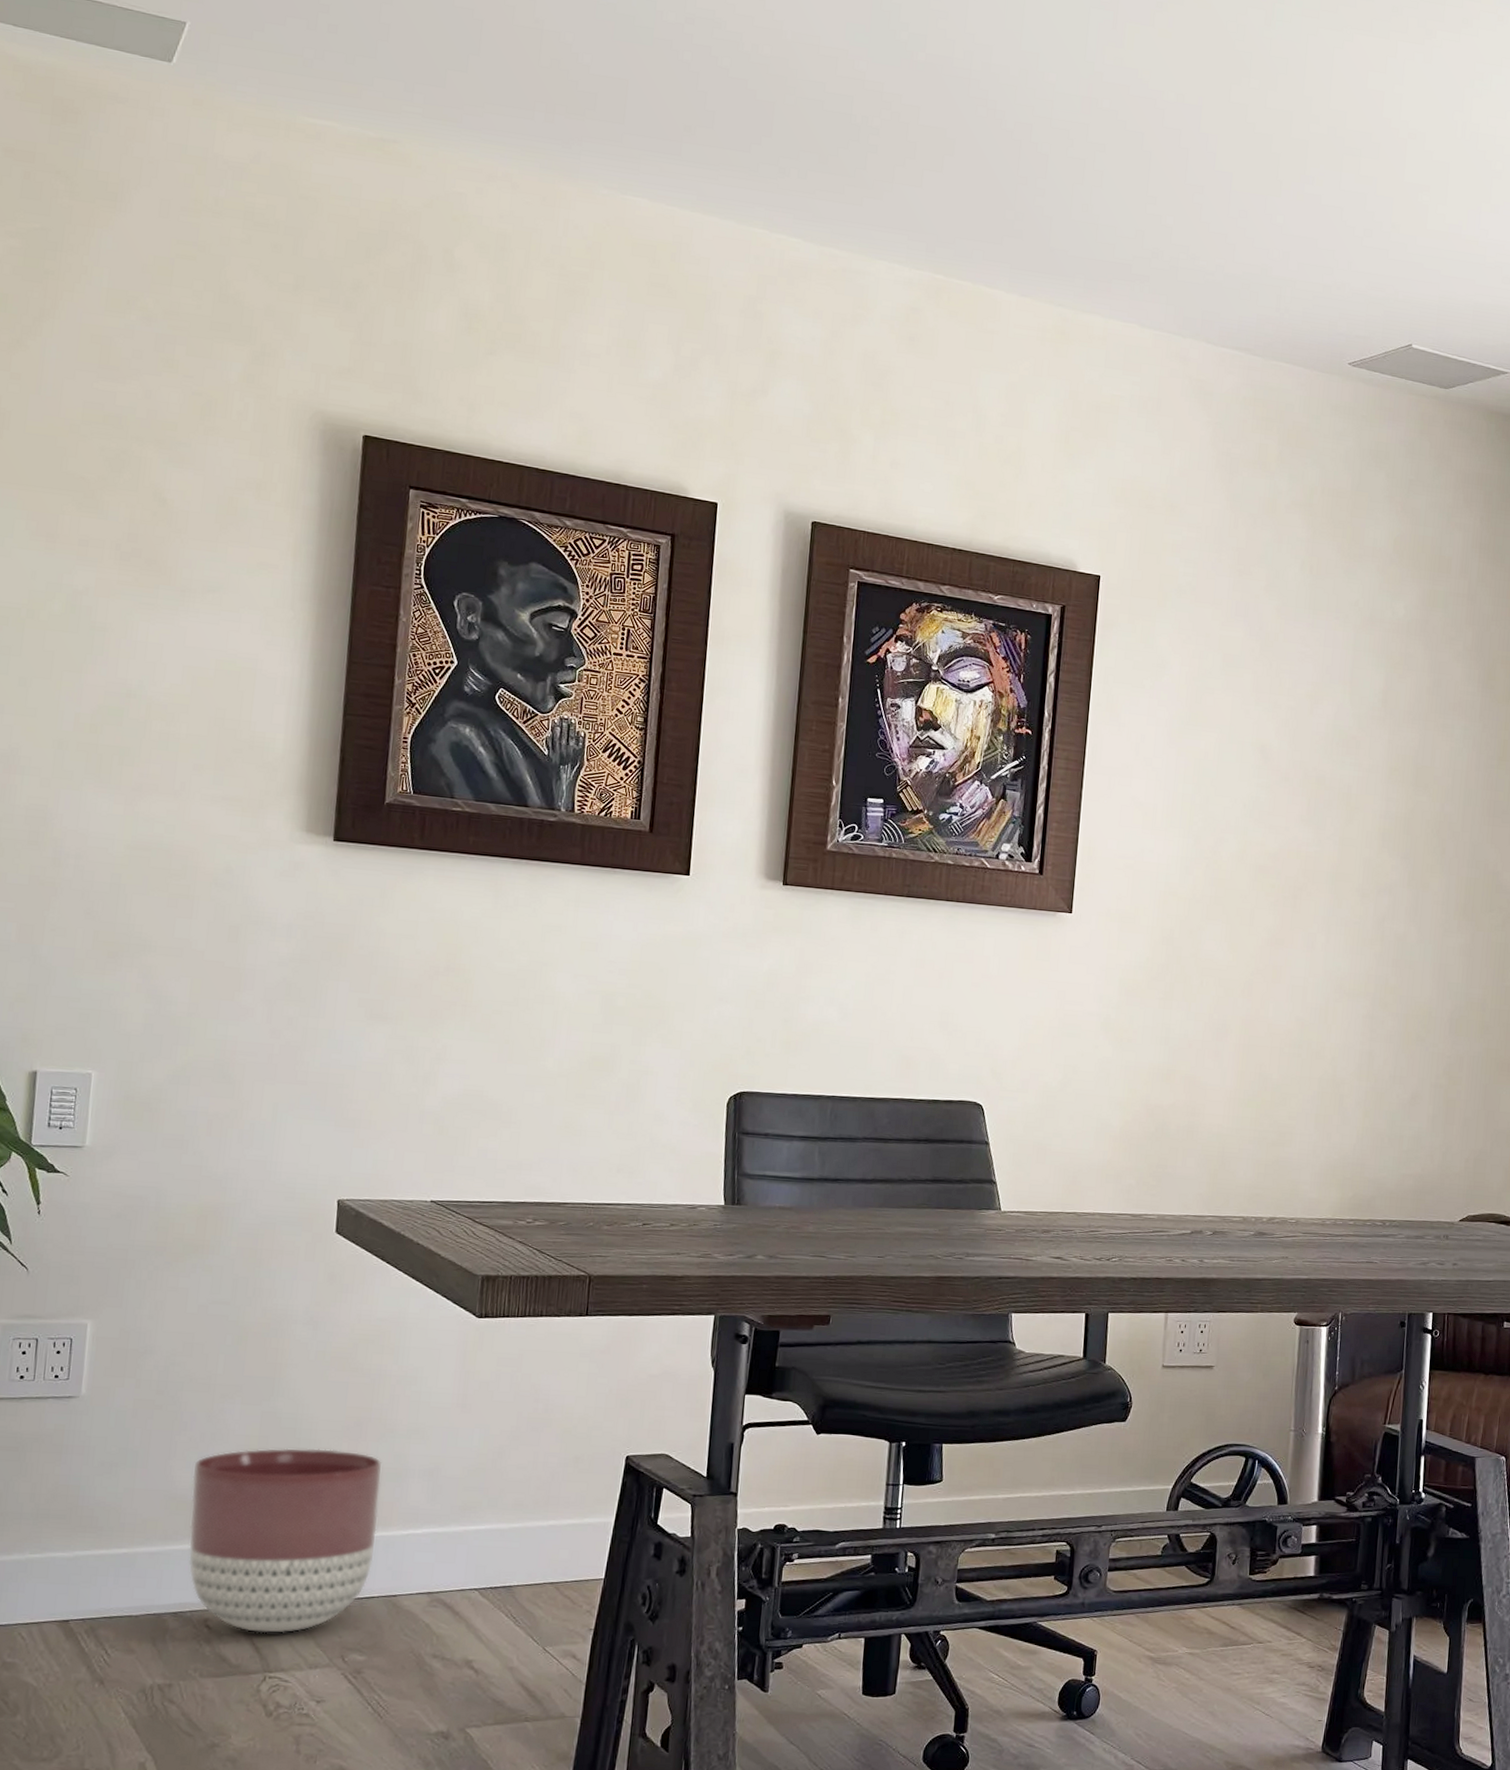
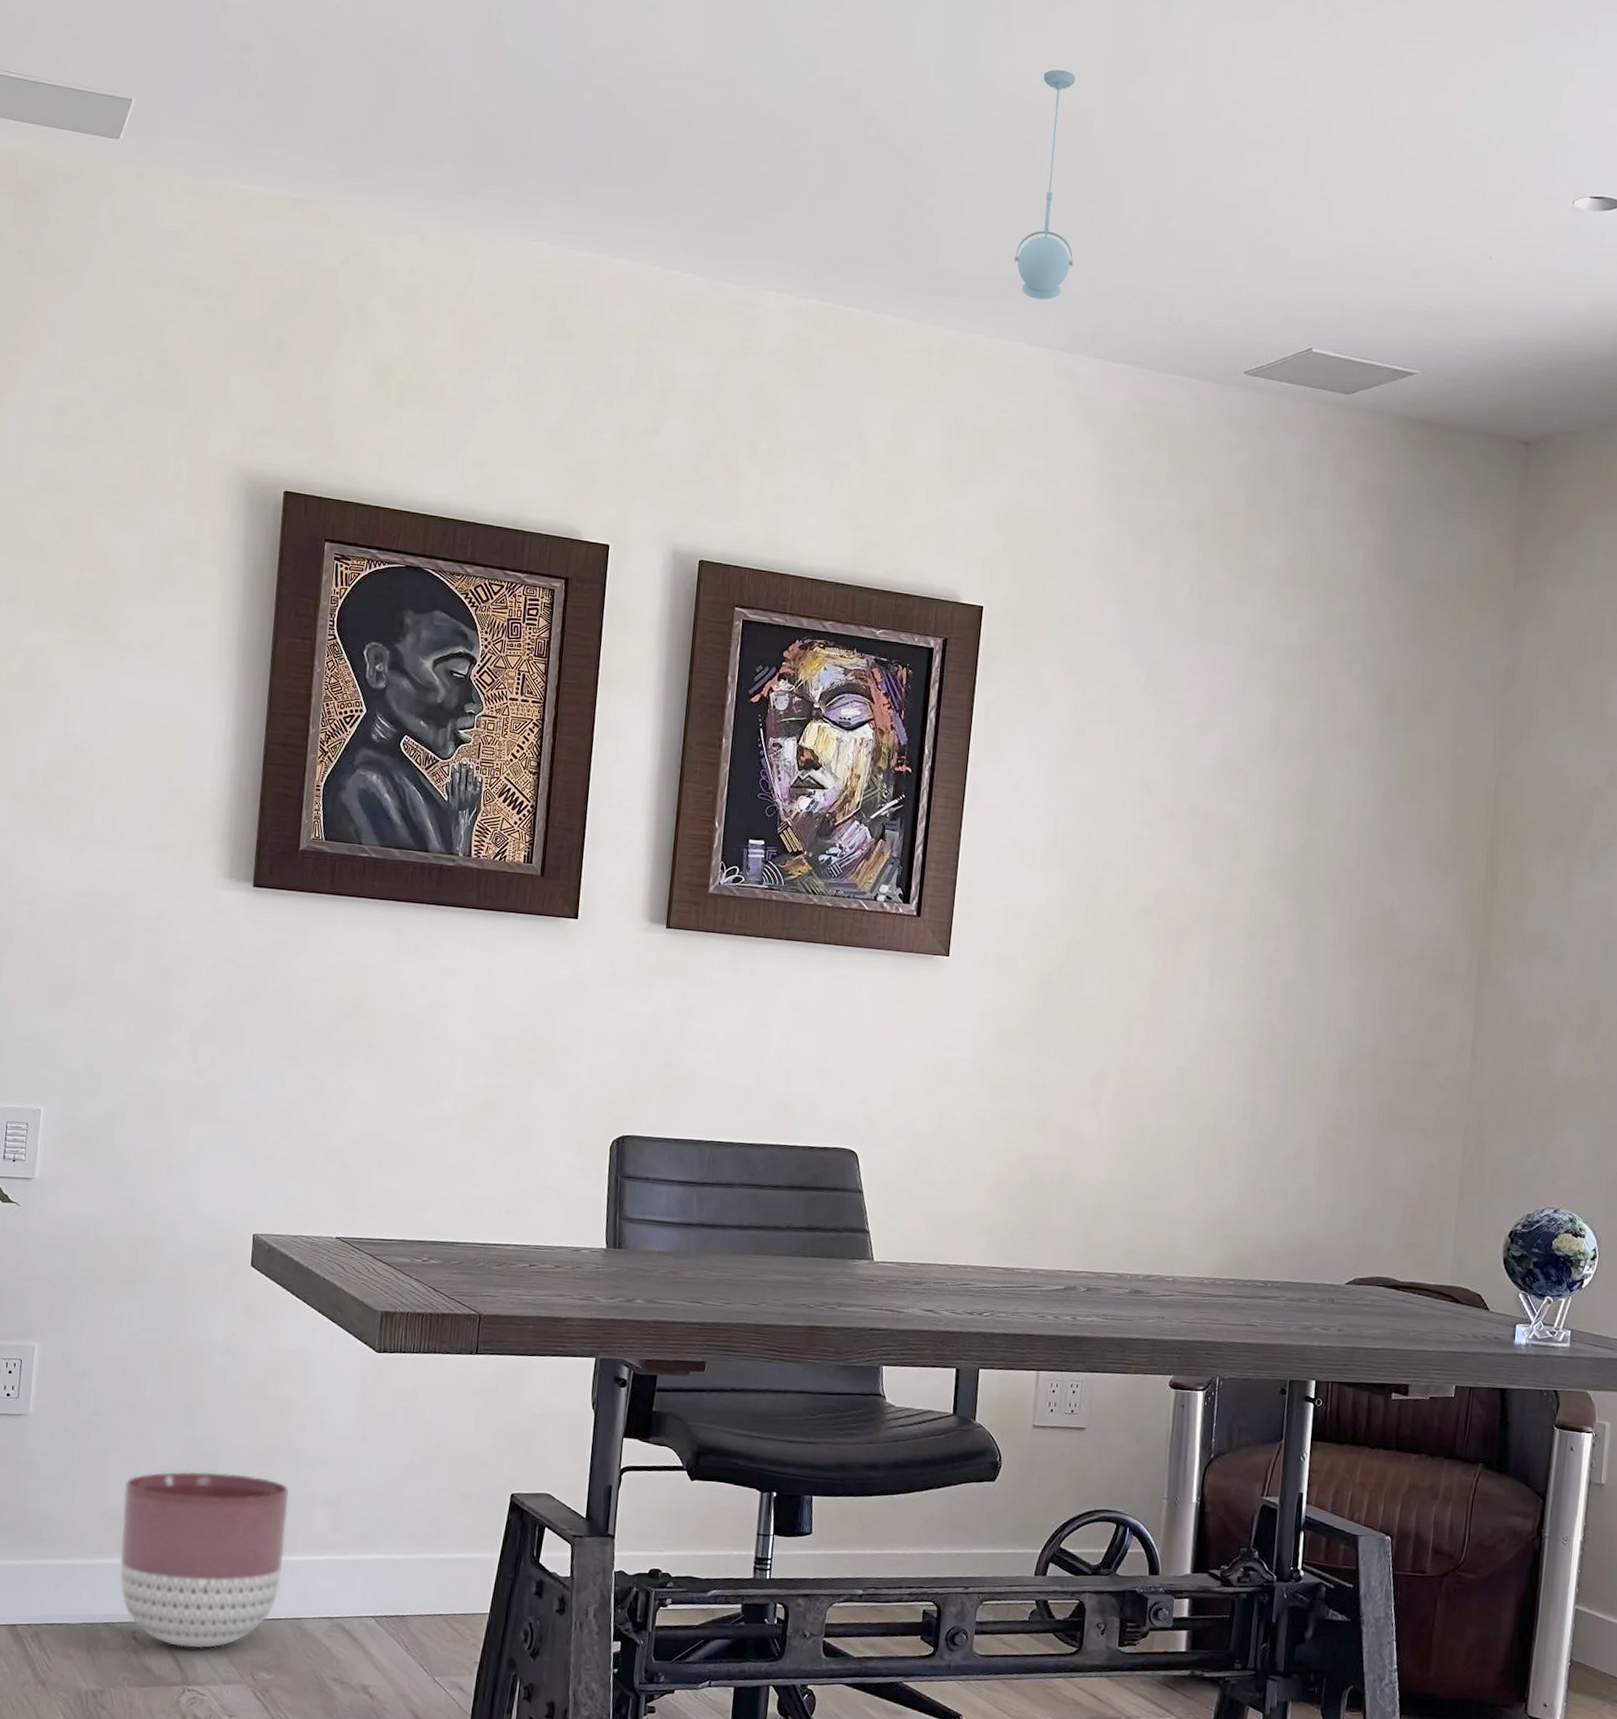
pendant light: none [1125,66,1184,285] -> present [1014,70,1075,300]

